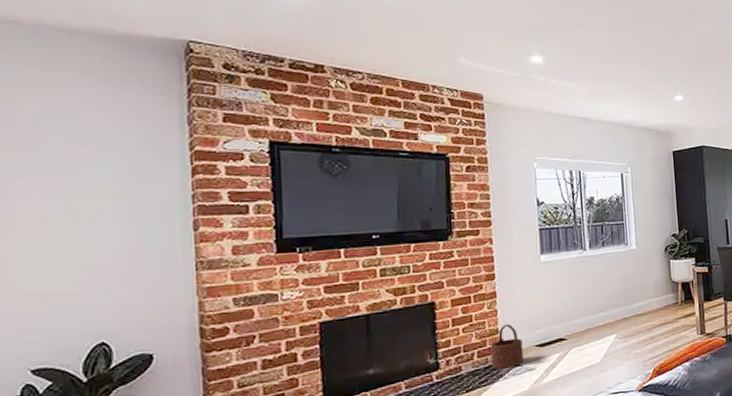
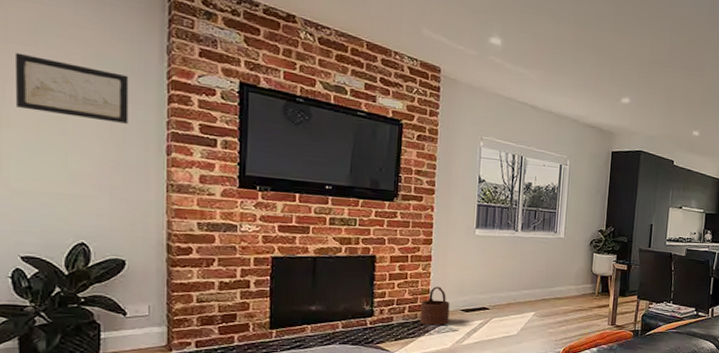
wall art: none [18,147,149,207] -> present [14,52,129,124]

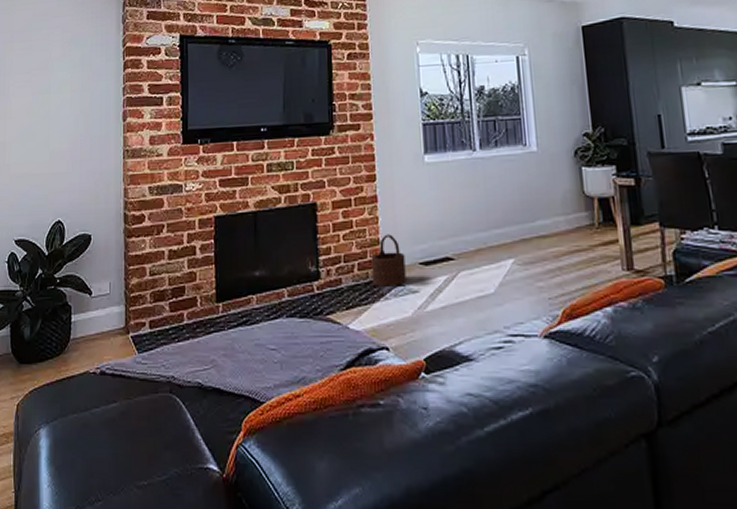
wall art: present [14,52,129,124] -> none [15,49,94,99]

